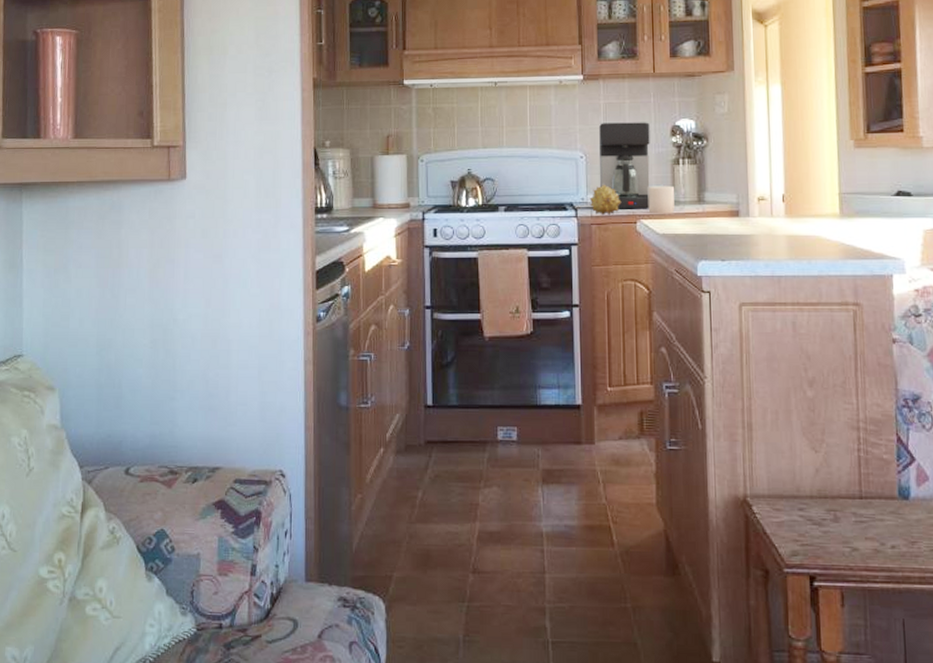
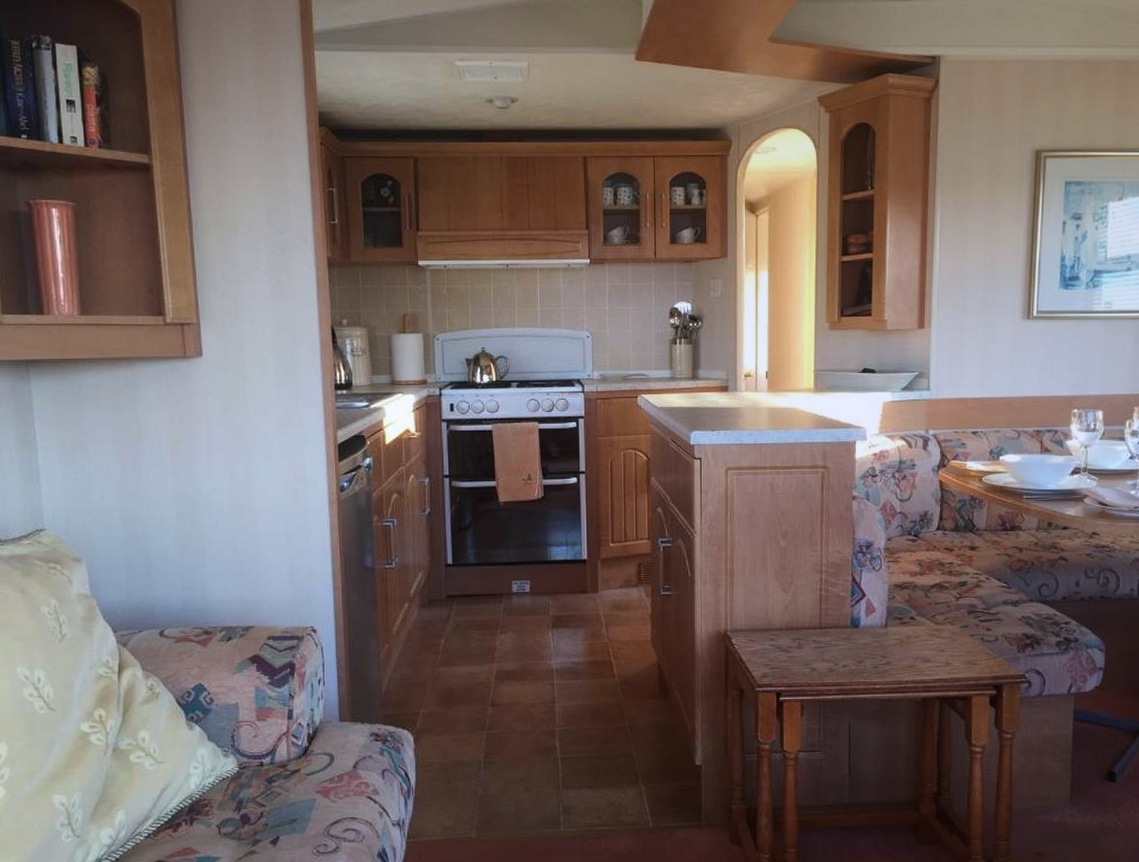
fruit: present [589,184,622,216] -> none [595,362,624,391]
coffee maker: present [599,122,650,209] -> none [604,304,651,385]
mug: present [647,185,675,214] -> none [648,363,672,389]

